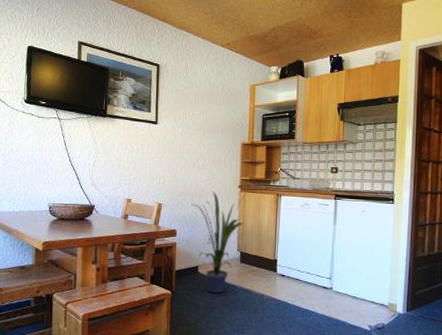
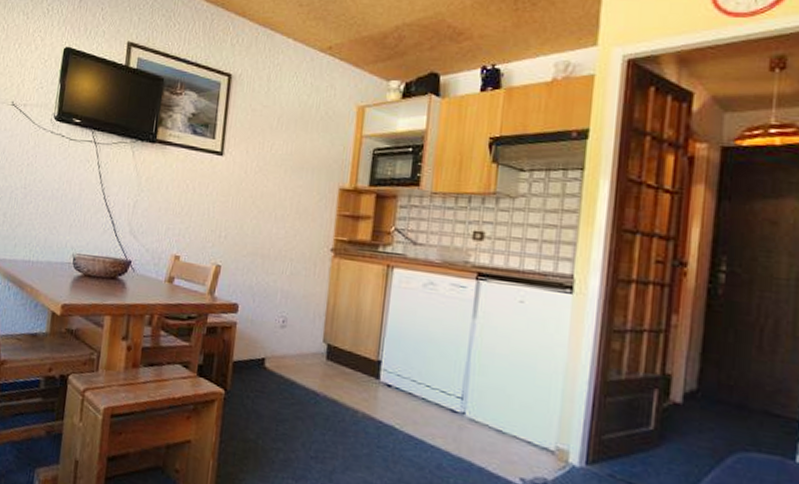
house plant: present [191,190,246,294] -> none [261,252,341,402]

